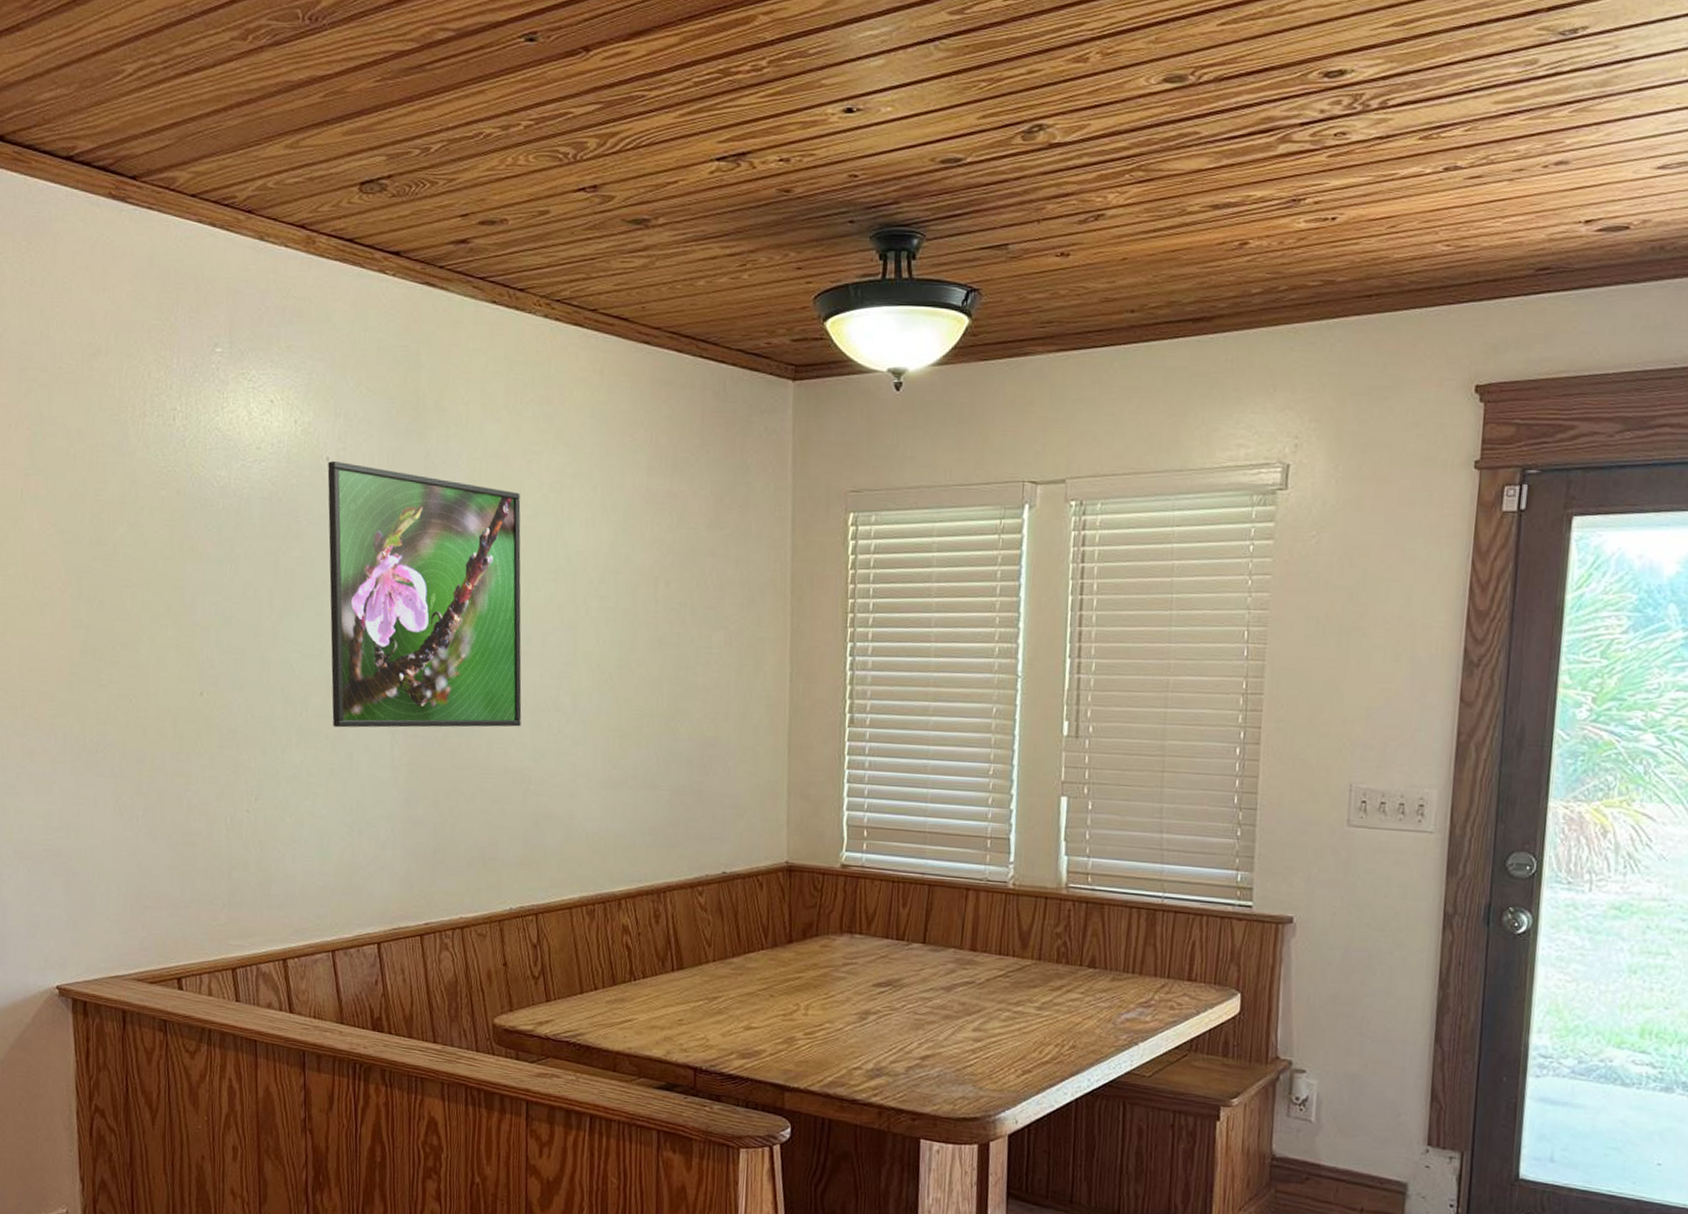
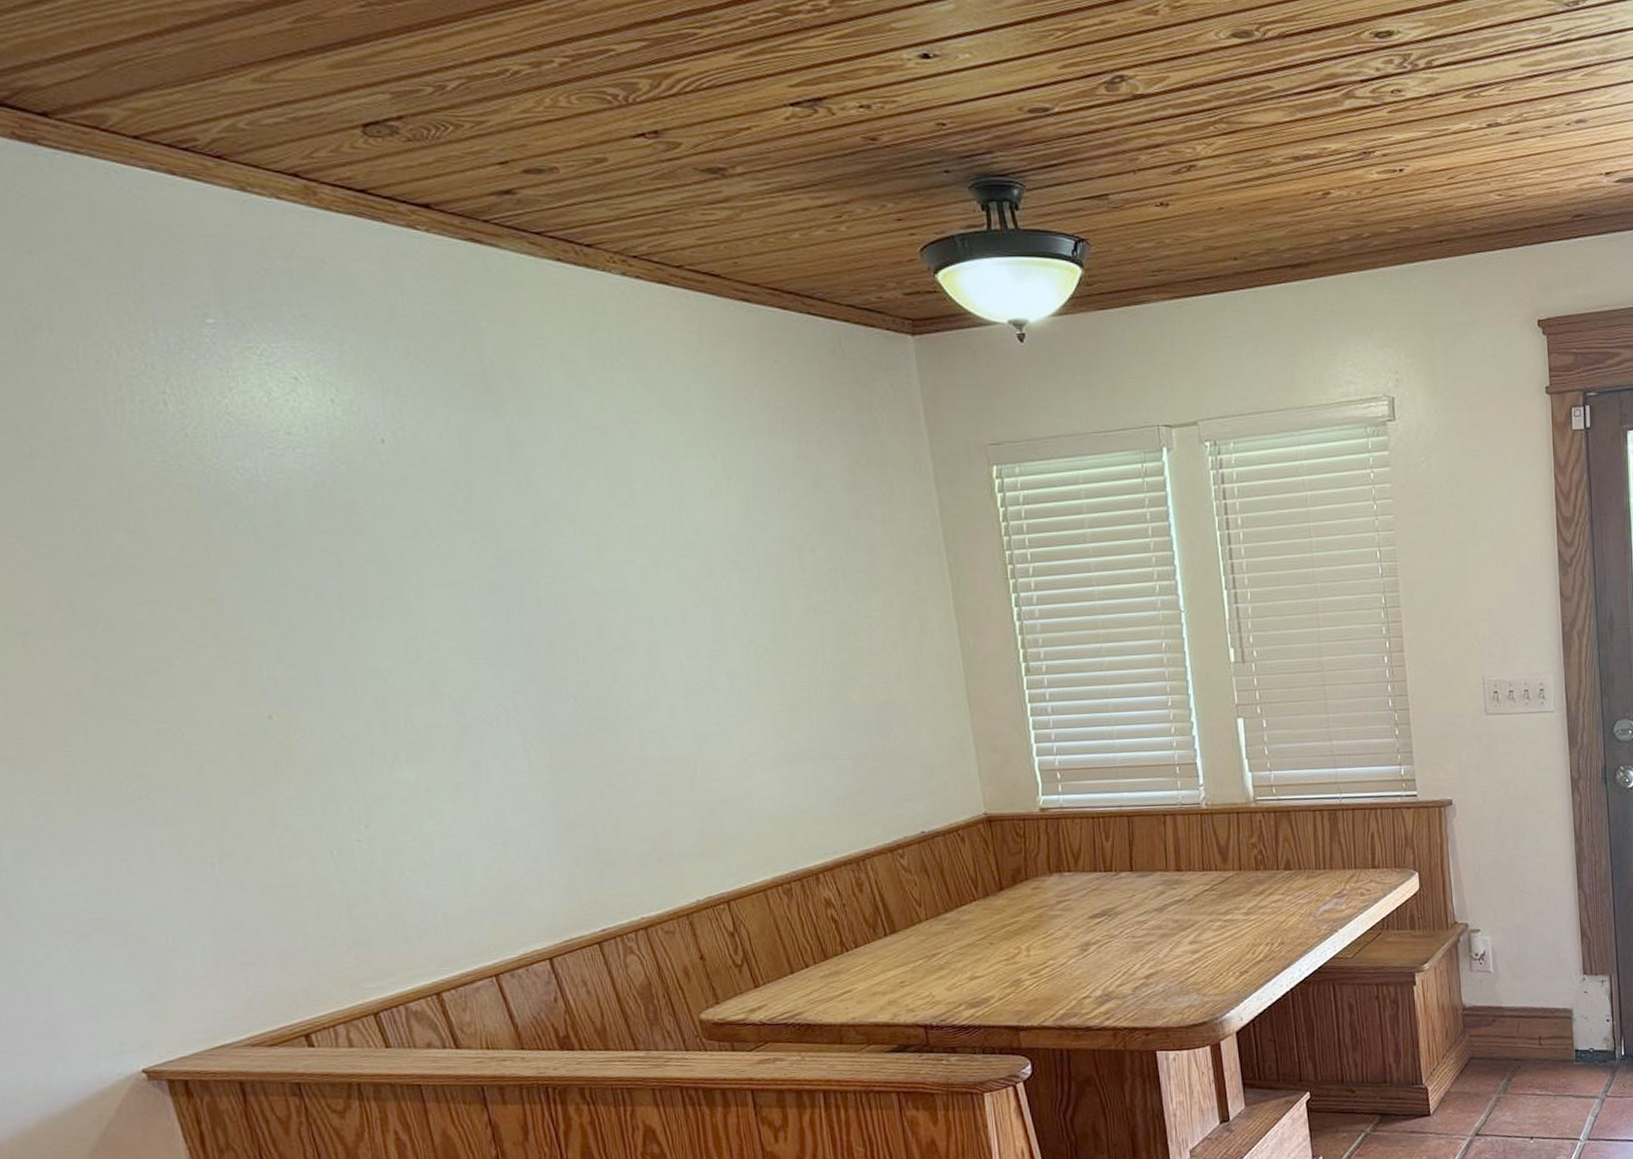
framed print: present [327,461,522,728] -> none [384,443,675,737]

